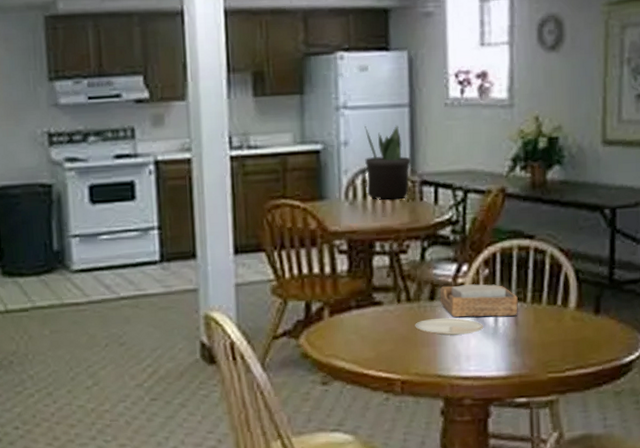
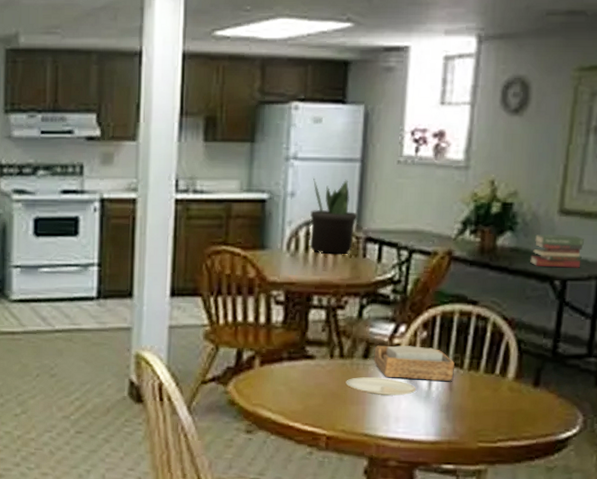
books: none [579,164,628,198] -> present [530,234,584,268]

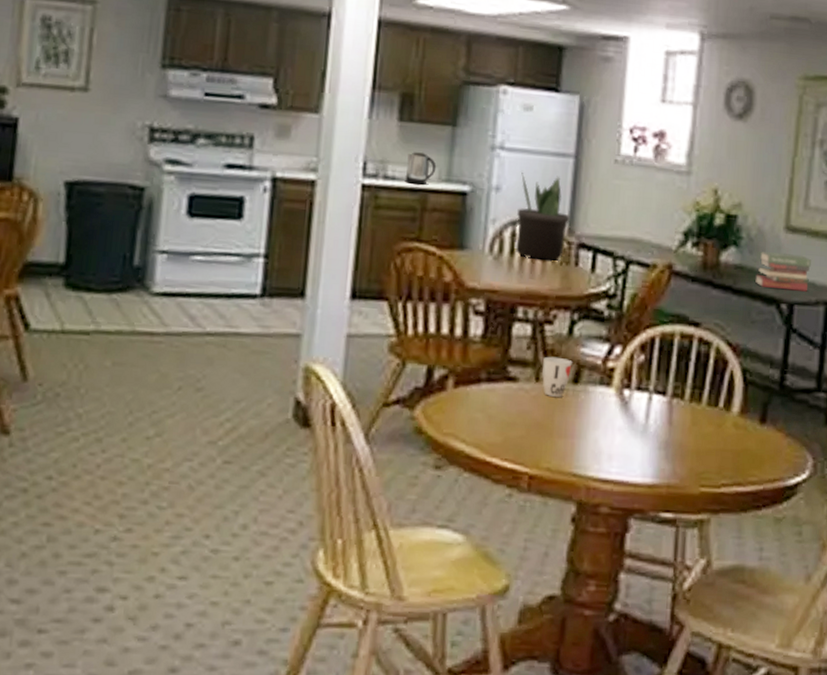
kettle: none [211,168,238,197] -> present [405,152,437,186]
cup: none [336,336,362,371] -> present [542,356,572,397]
plate: present [346,377,417,396] -> none [552,405,633,429]
napkin holder: present [374,344,455,382] -> none [585,368,675,415]

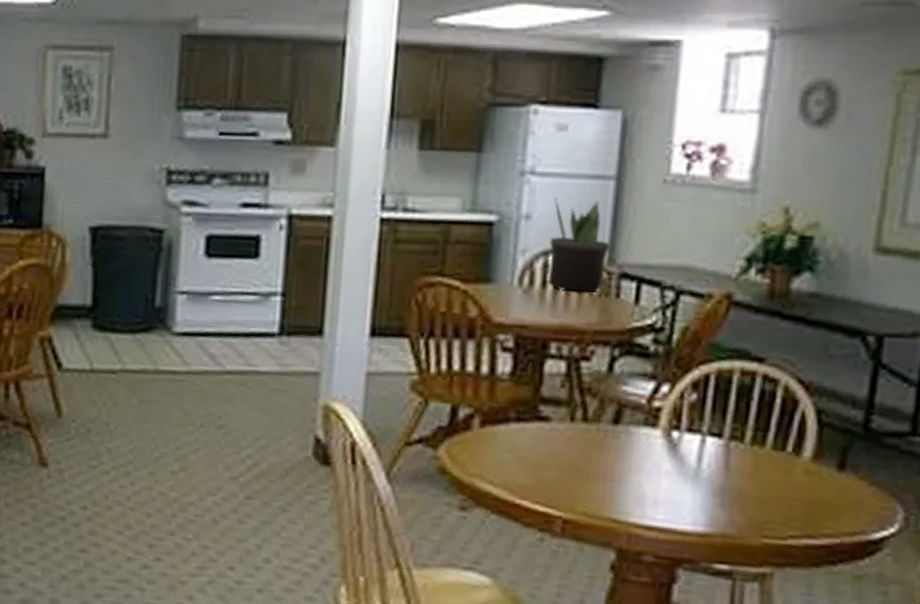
kettle: present [405,152,437,186] -> none [426,182,460,217]
cup: present [542,356,572,397] -> none [577,395,612,438]
books: present [755,252,811,292] -> none [835,277,908,322]

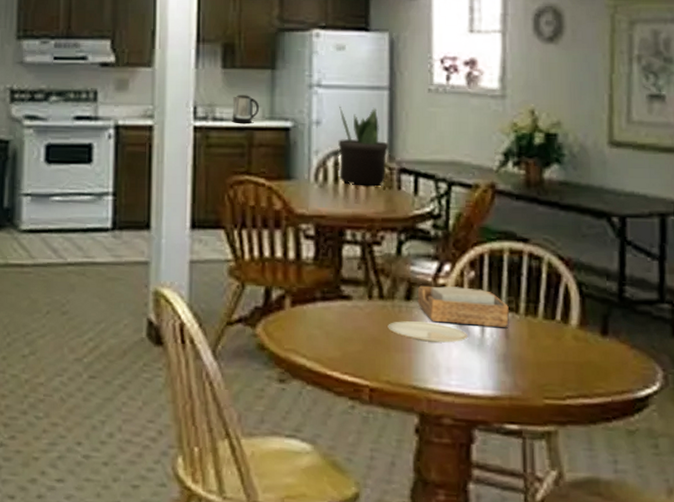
kettle: none [426,182,460,217] -> present [232,95,260,124]
plate: none [589,447,682,473] -> present [388,321,468,343]
napkin holder: none [626,408,733,459] -> present [417,285,509,328]

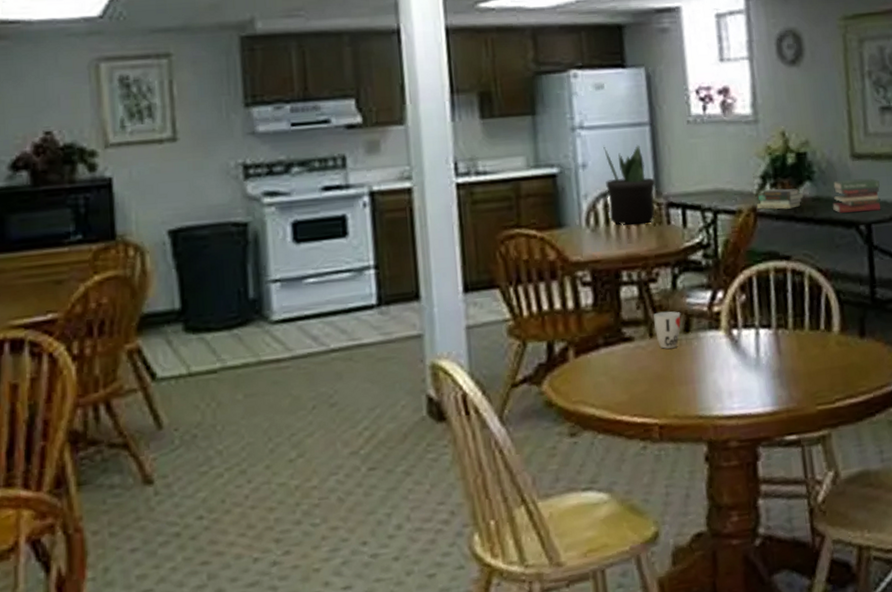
kettle: present [232,95,260,124] -> none [495,144,524,176]
cup: none [375,275,403,313] -> present [653,311,681,349]
plate: present [388,321,468,343] -> none [670,350,745,371]
napkin holder: present [417,285,509,328] -> none [695,311,780,350]
books: none [495,168,550,190] -> present [756,188,804,210]
books: none [582,167,640,204] -> present [832,178,881,214]

